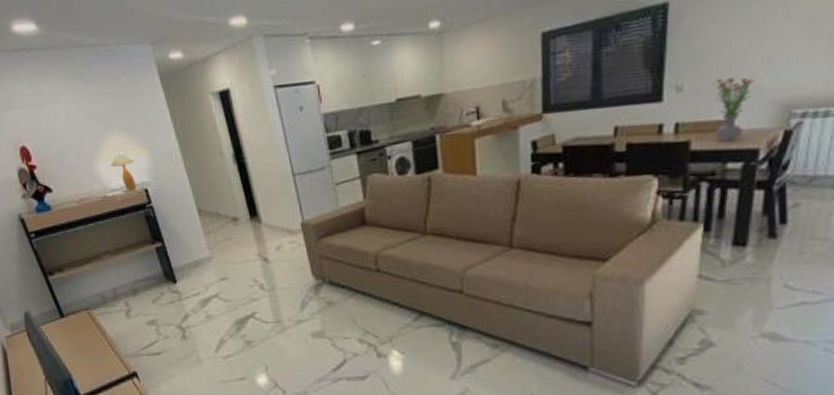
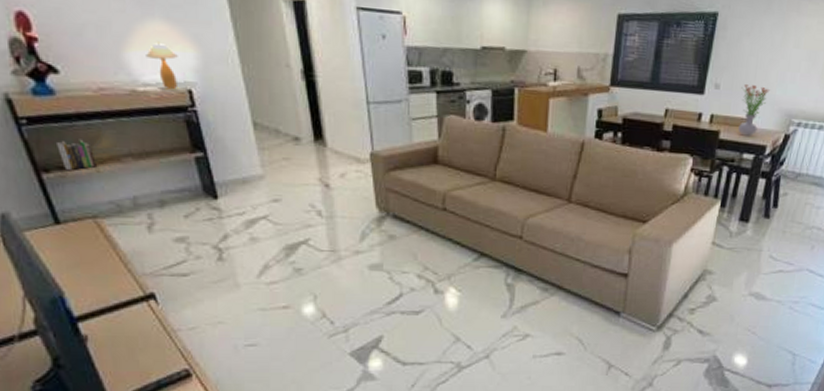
books: none [55,244,85,272] -> present [55,139,96,171]

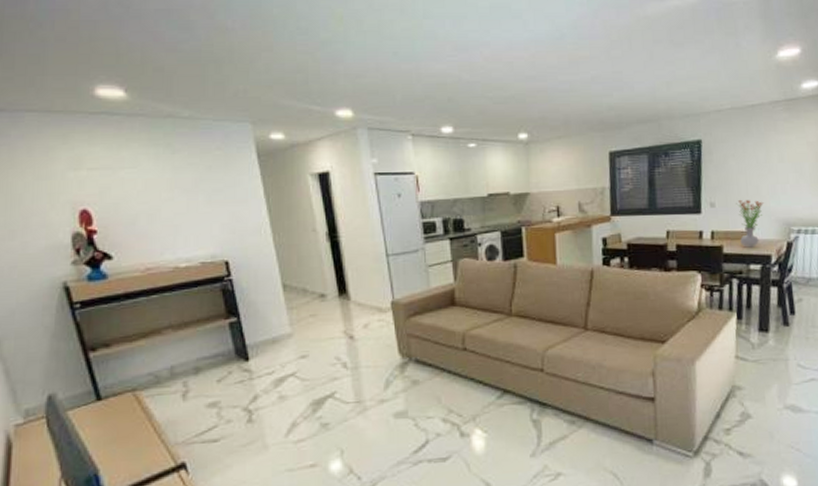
books: present [55,139,96,171] -> none [104,316,139,348]
table lamp: present [146,42,178,89] -> none [189,222,217,262]

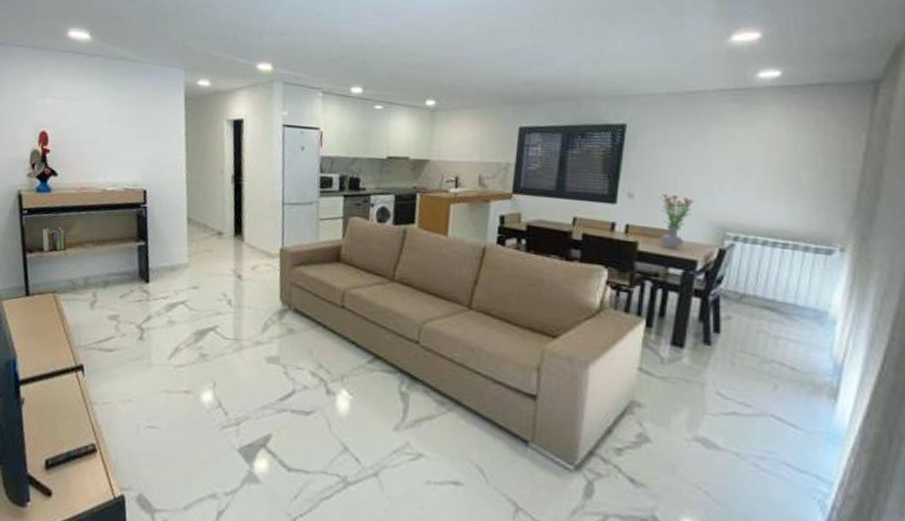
books: none [104,316,139,348] -> present [42,227,66,253]

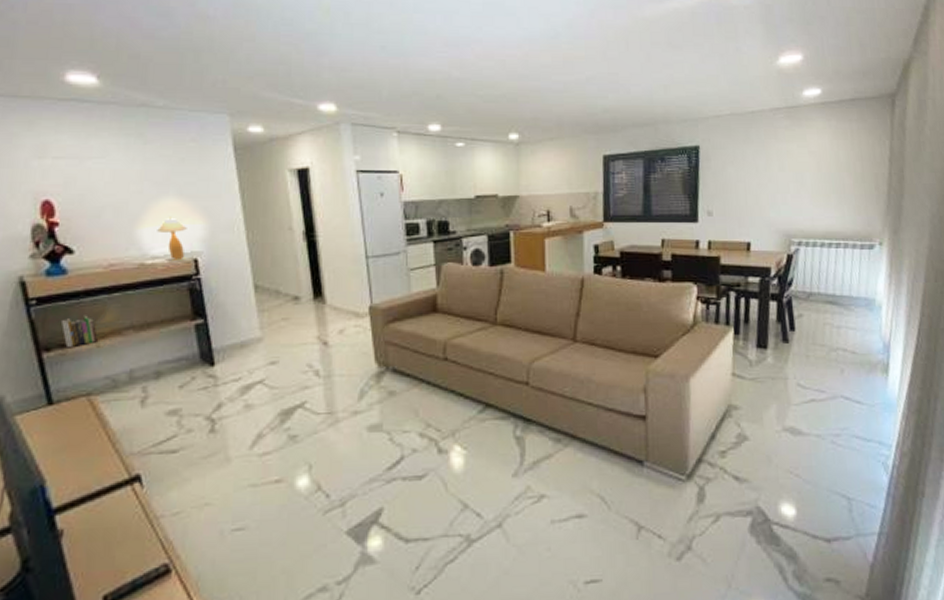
table lamp: none [119,153,142,189] -> present [157,217,187,259]
flower arrangement: present [660,194,694,249] -> none [734,209,763,259]

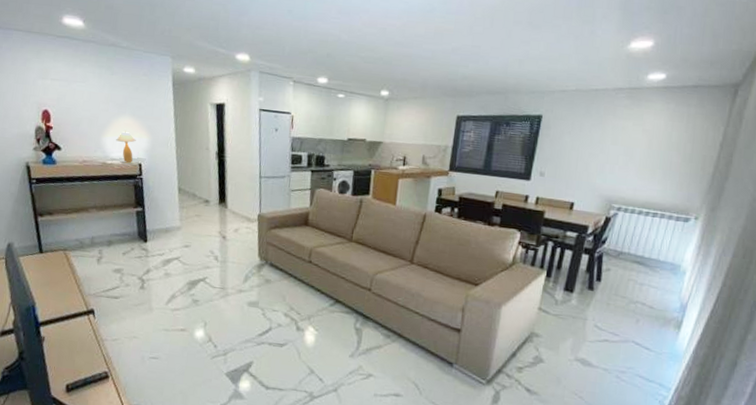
books: present [60,315,98,349] -> none [50,194,73,217]

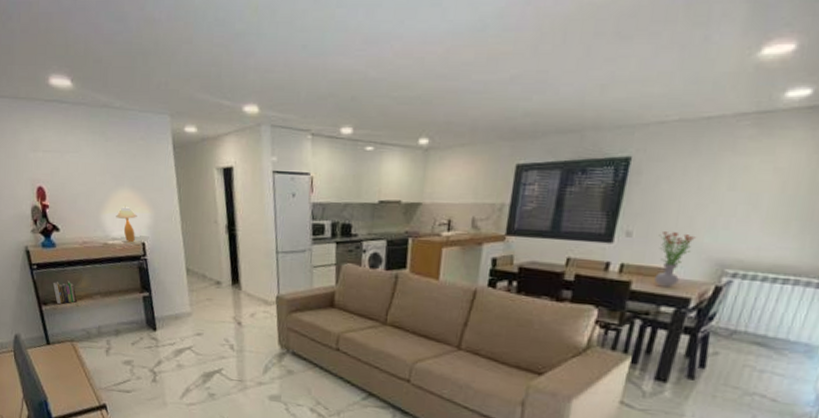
books: none [50,194,73,217] -> present [52,280,77,305]
flower arrangement: none [561,173,590,217] -> present [654,232,696,288]

